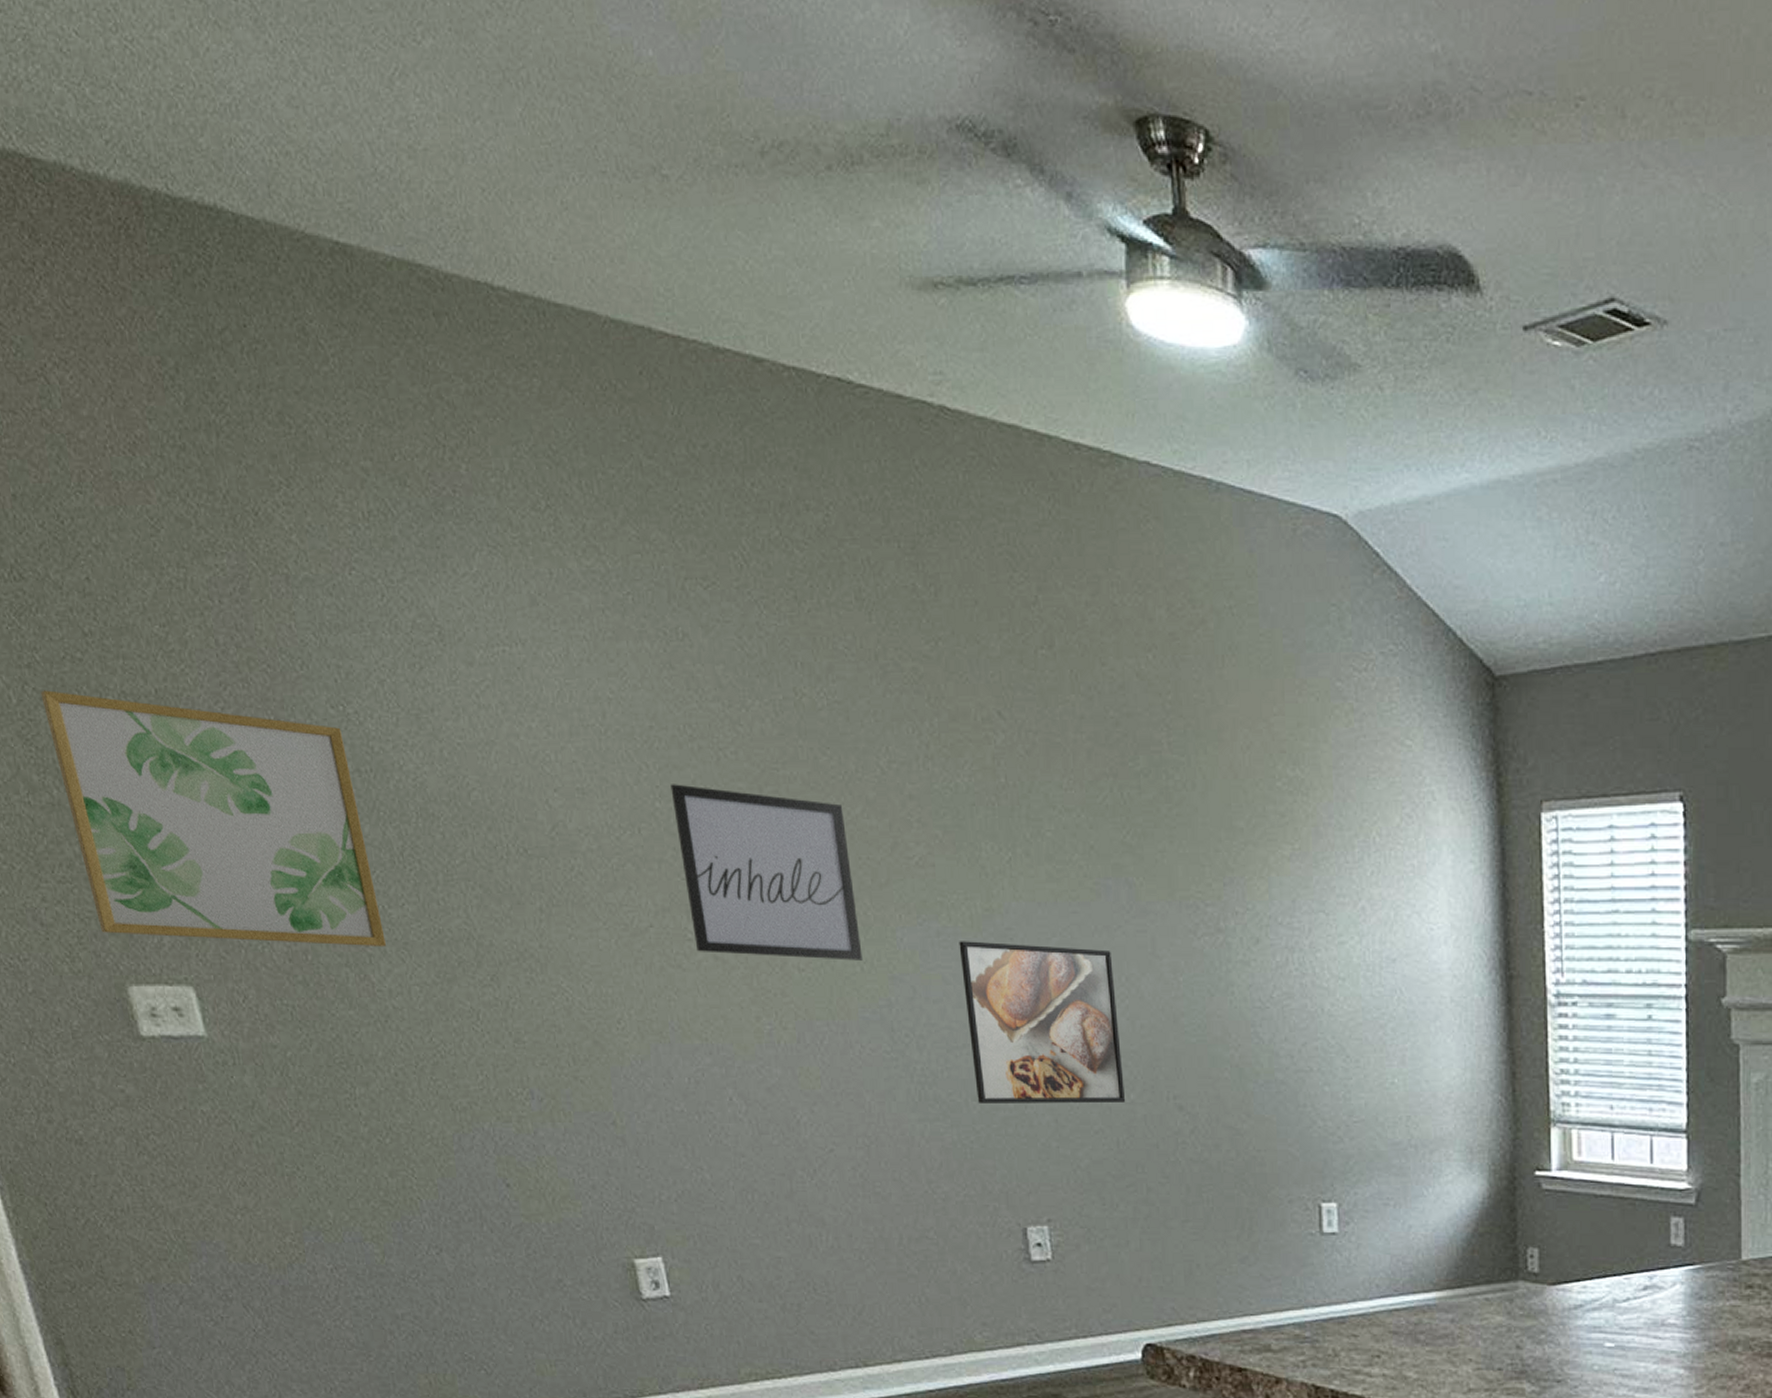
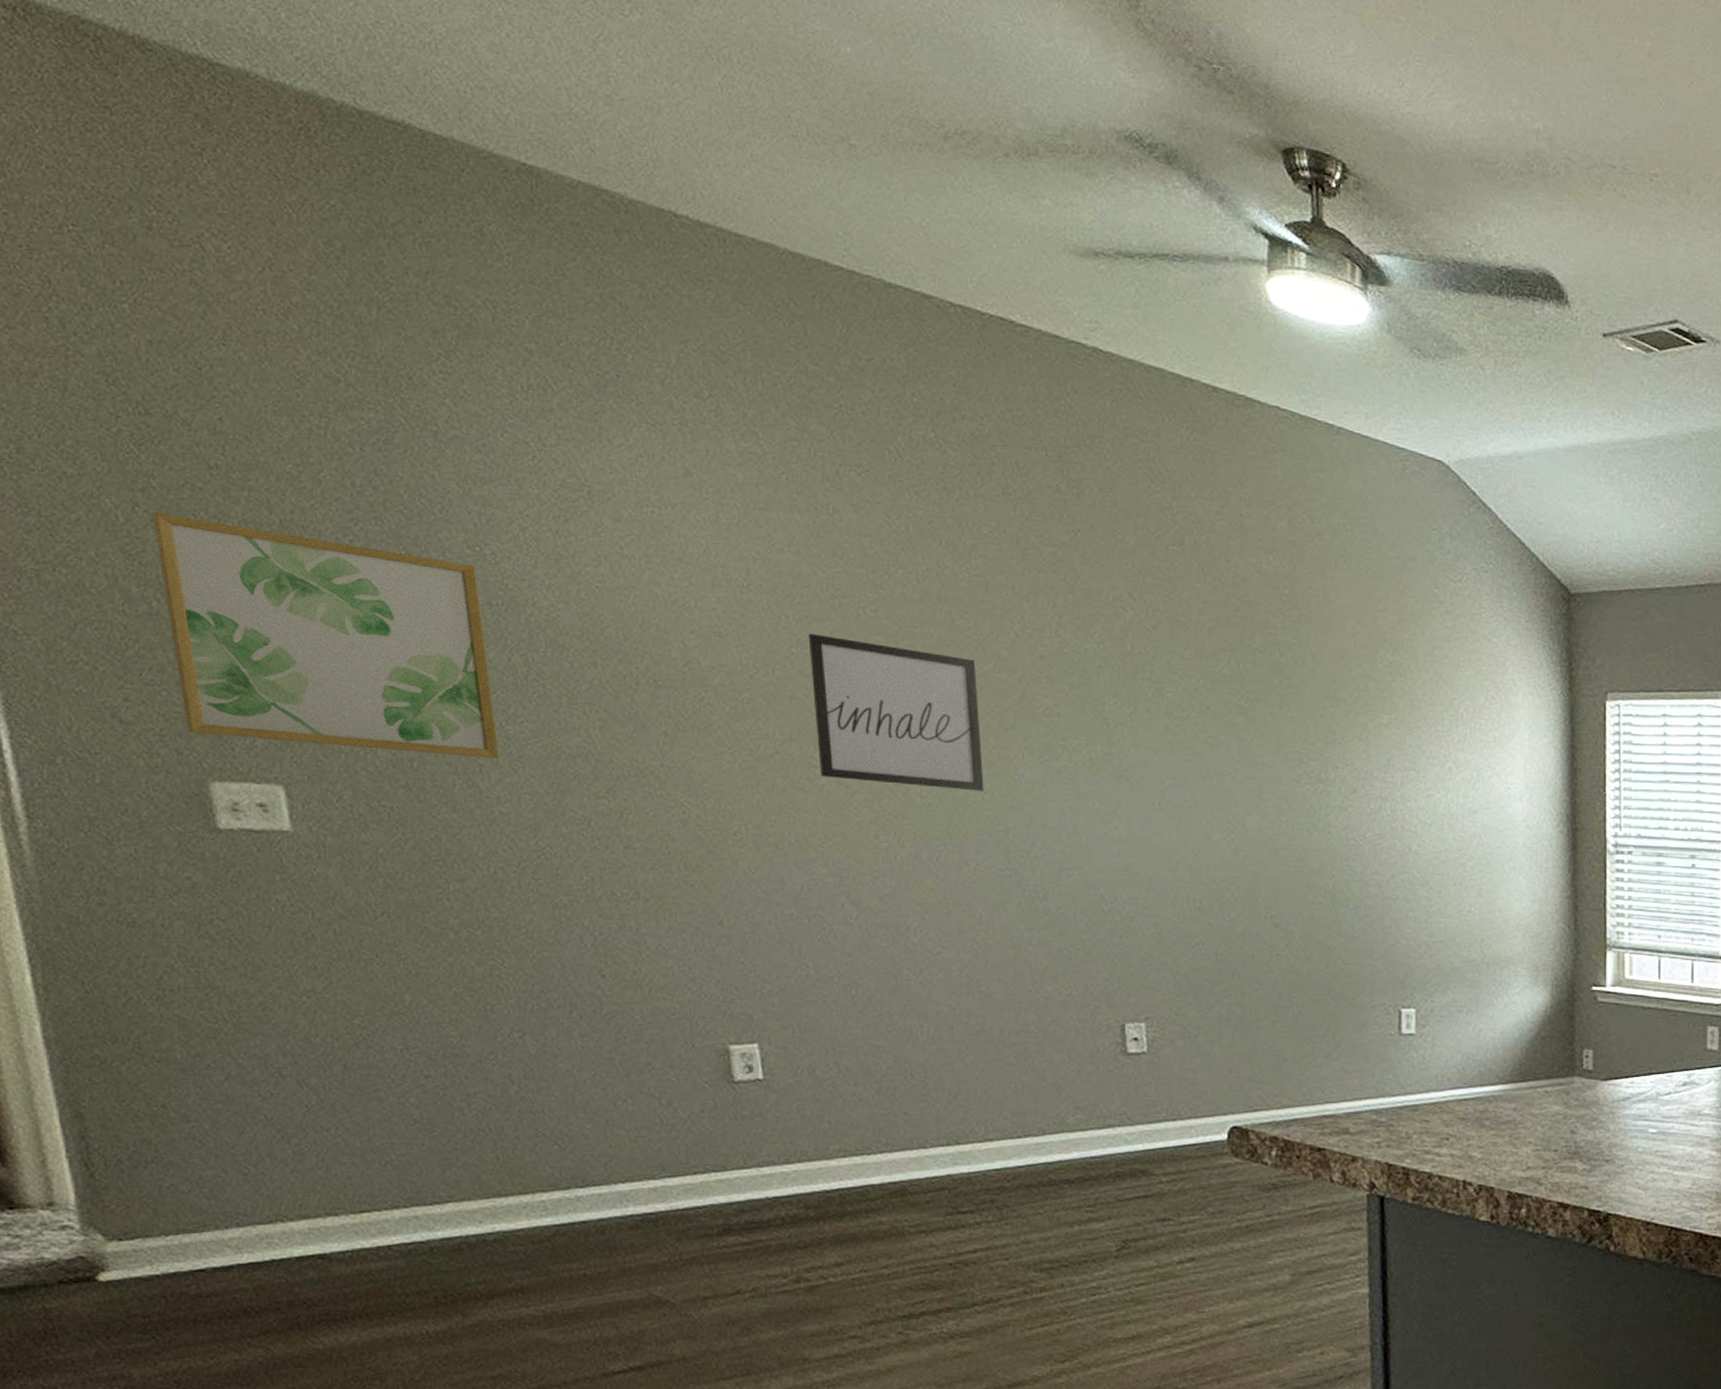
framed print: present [959,941,1126,1104] -> none [1078,779,1226,920]

